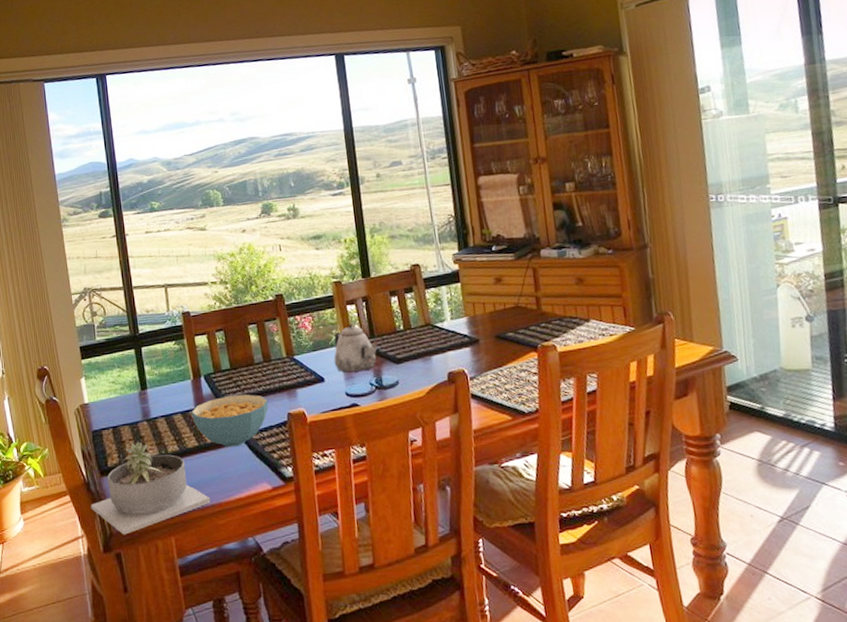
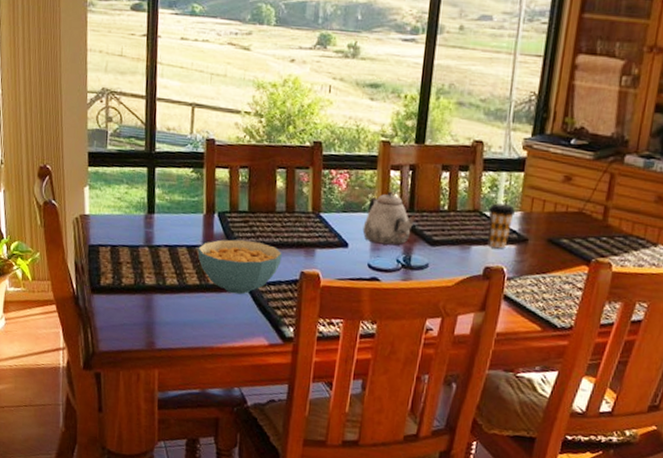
succulent planter: present [90,441,211,535] -> none [76,266,202,357]
coffee cup: none [437,313,463,354] -> present [487,203,516,249]

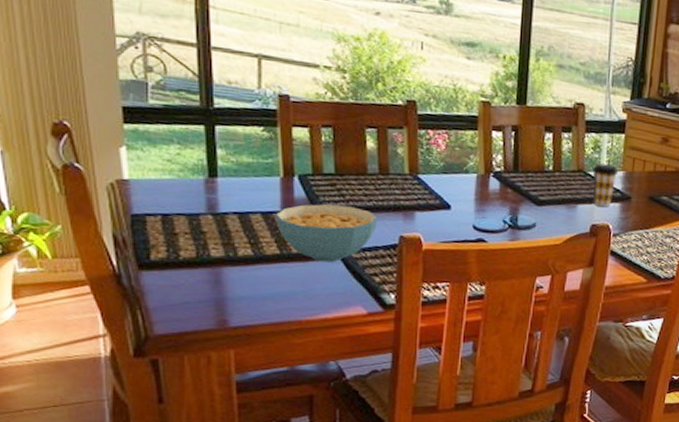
teapot: present [362,191,417,246] -> none [465,152,522,206]

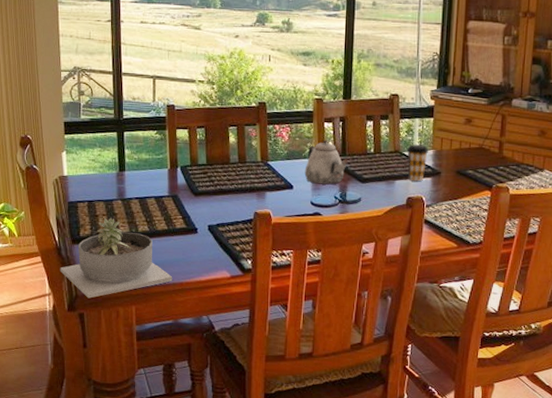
succulent planter: none [120,237,288,341] -> present [60,217,173,298]
cereal bowl: present [275,204,377,263] -> none [164,189,238,235]
teapot: none [465,152,522,206] -> present [304,139,349,185]

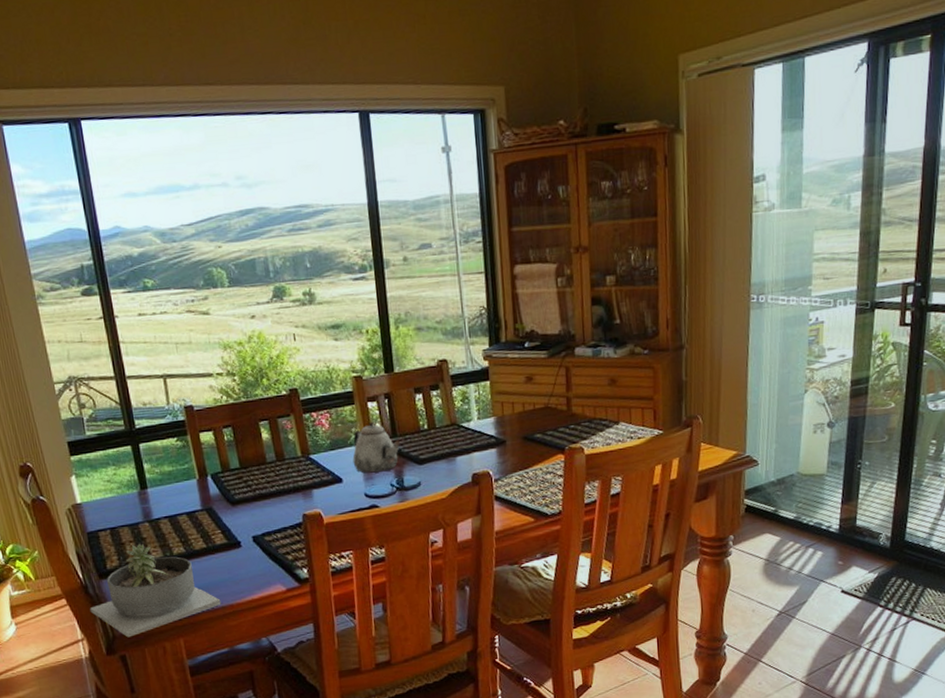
coffee cup: present [406,144,429,182] -> none [464,412,490,455]

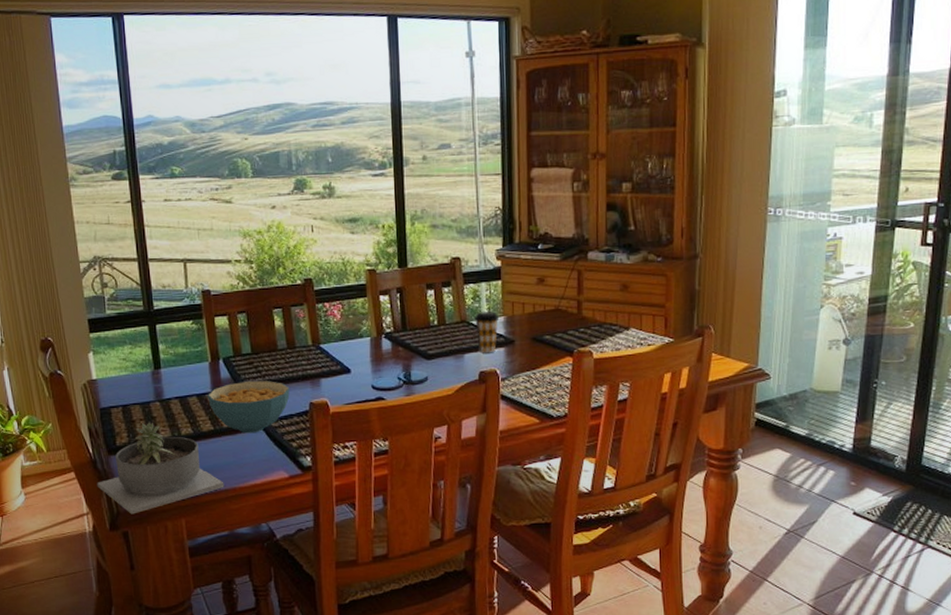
cereal bowl: none [198,495,282,549] -> present [208,381,290,434]
teapot: present [352,421,401,473] -> none [362,315,410,365]
coffee cup: none [464,412,490,455] -> present [473,311,500,353]

